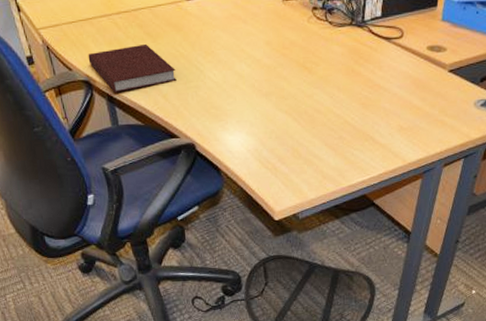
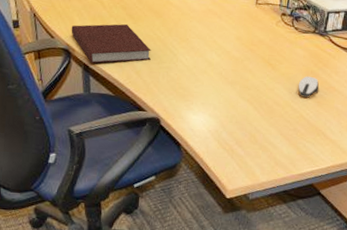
computer mouse: none [339,75,363,101] -> present [298,76,319,98]

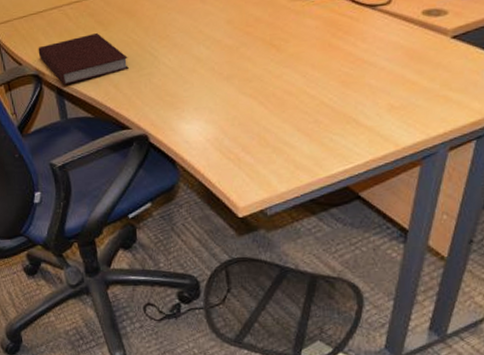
computer mouse: present [298,76,319,98] -> none [313,50,342,79]

